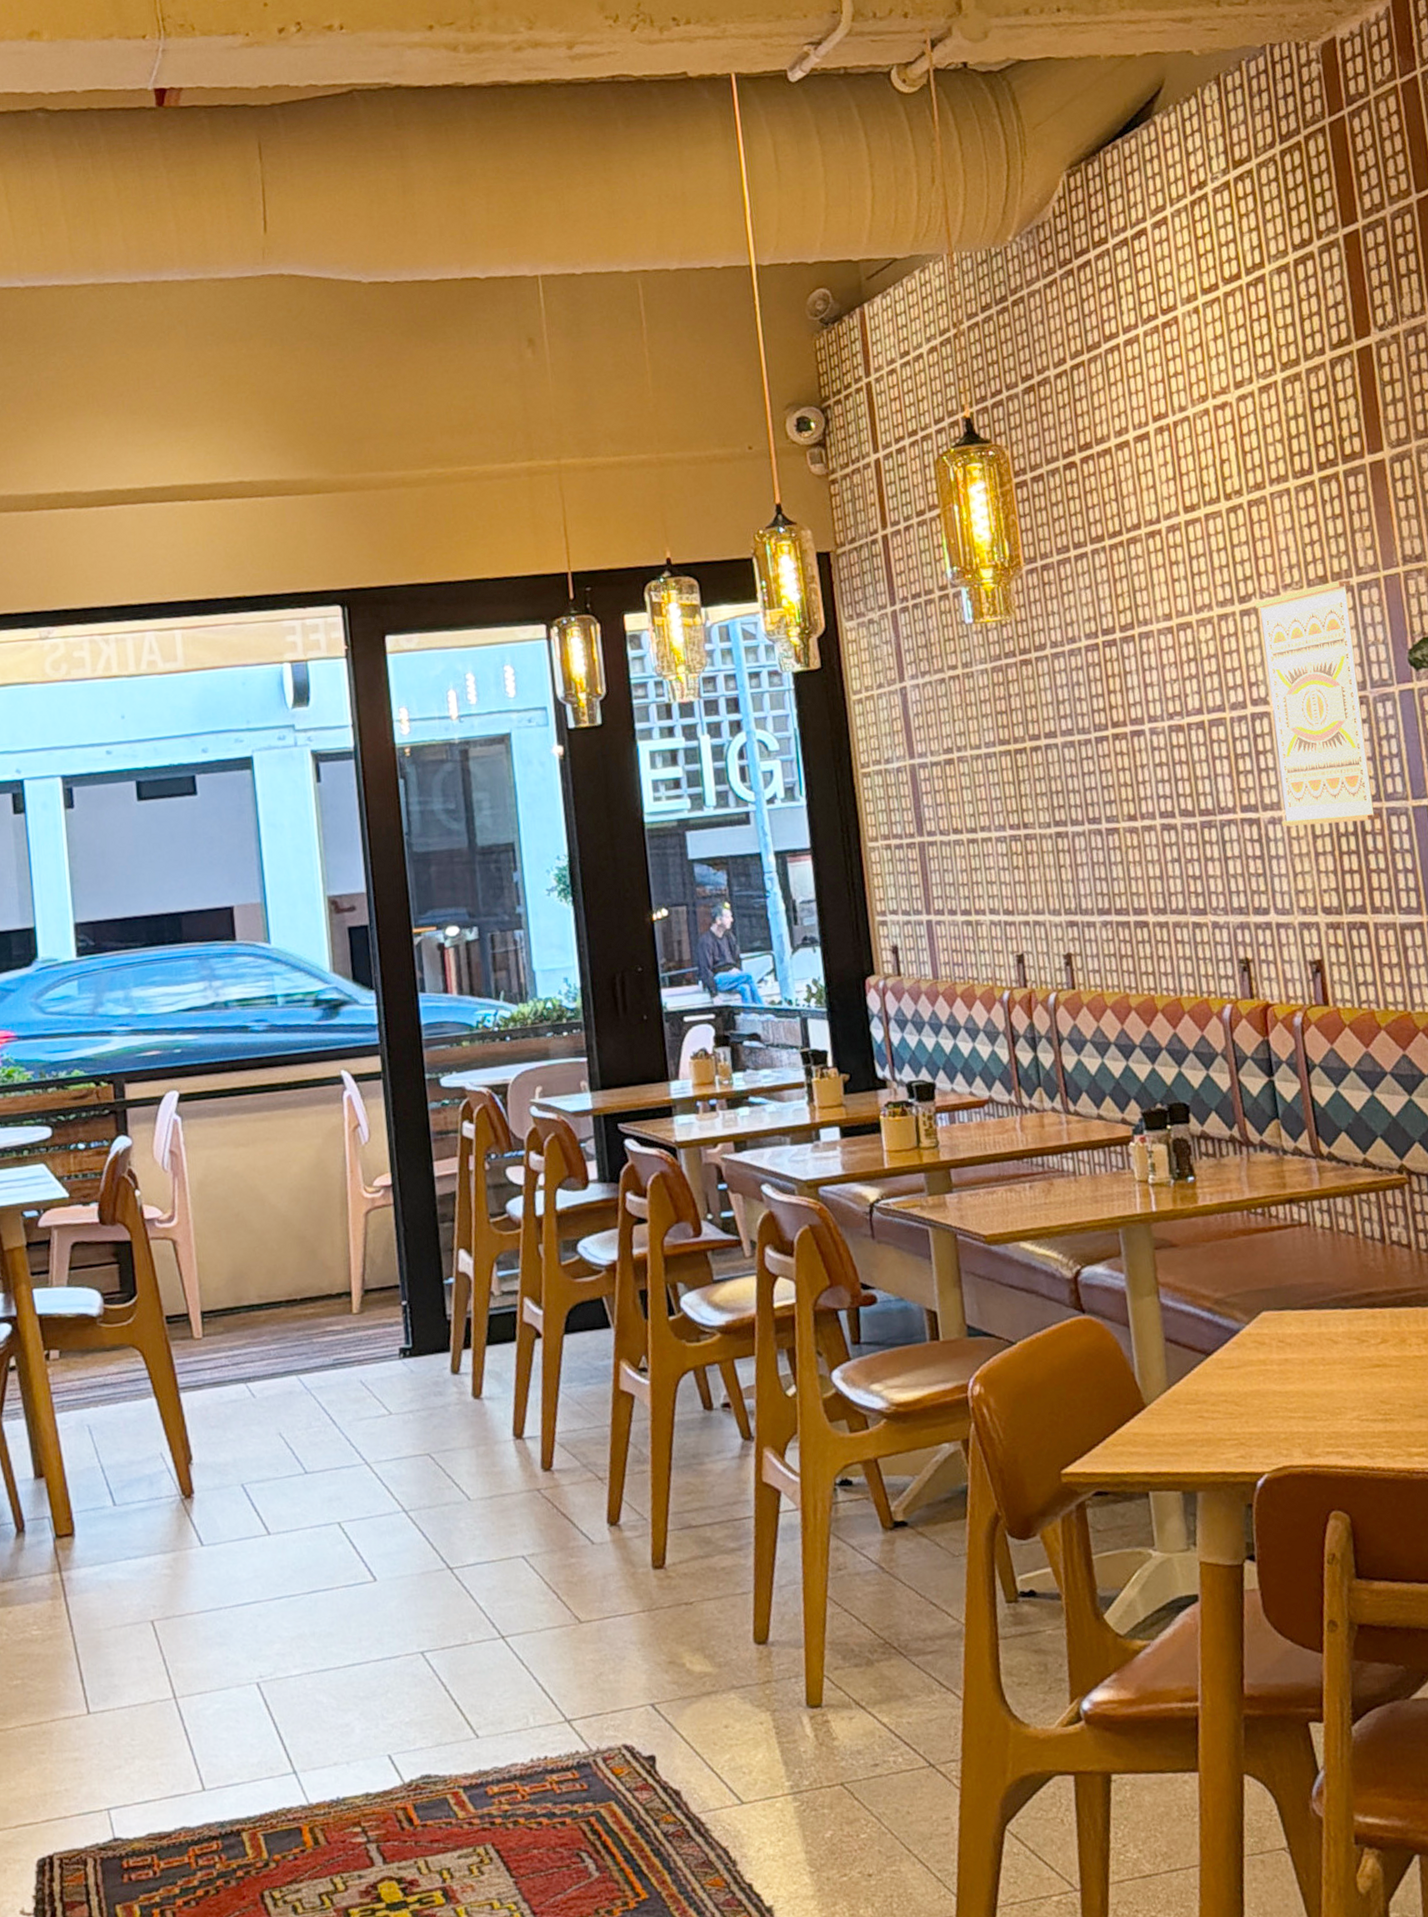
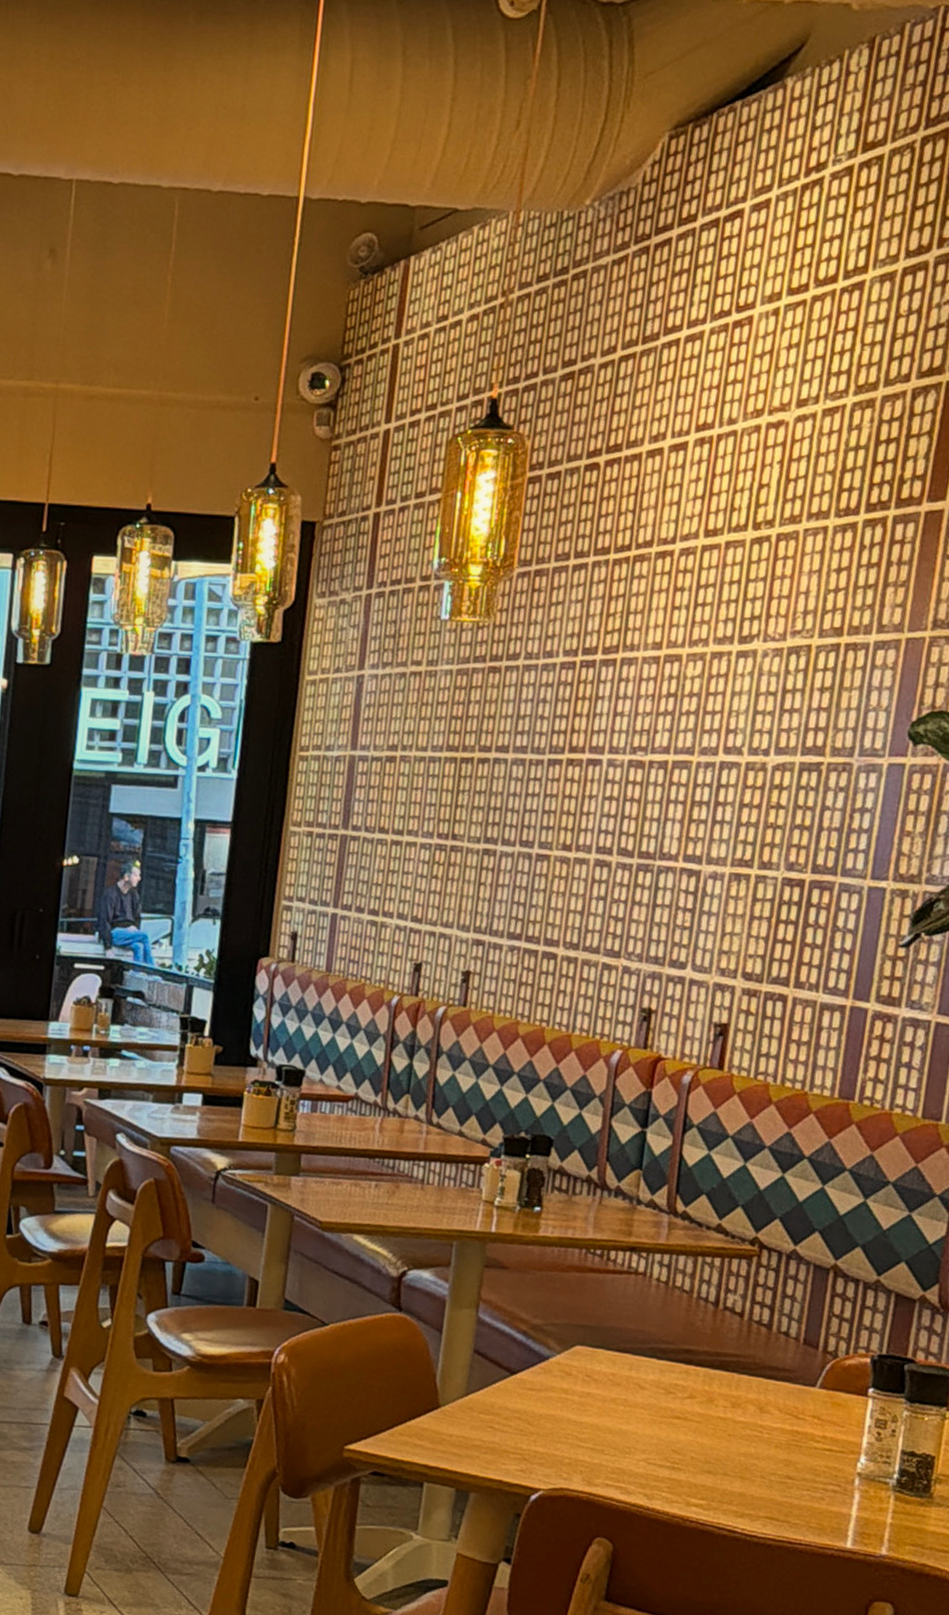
wall art: present [1255,580,1380,827] -> none [722,636,868,894]

